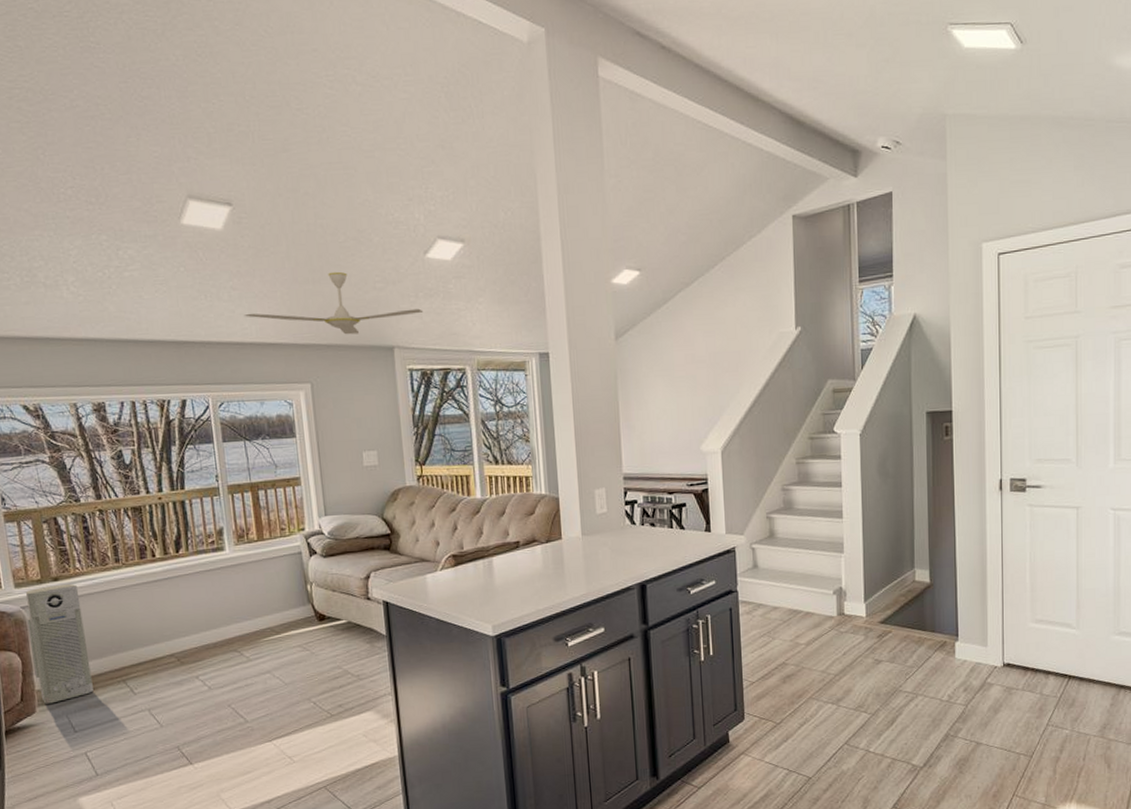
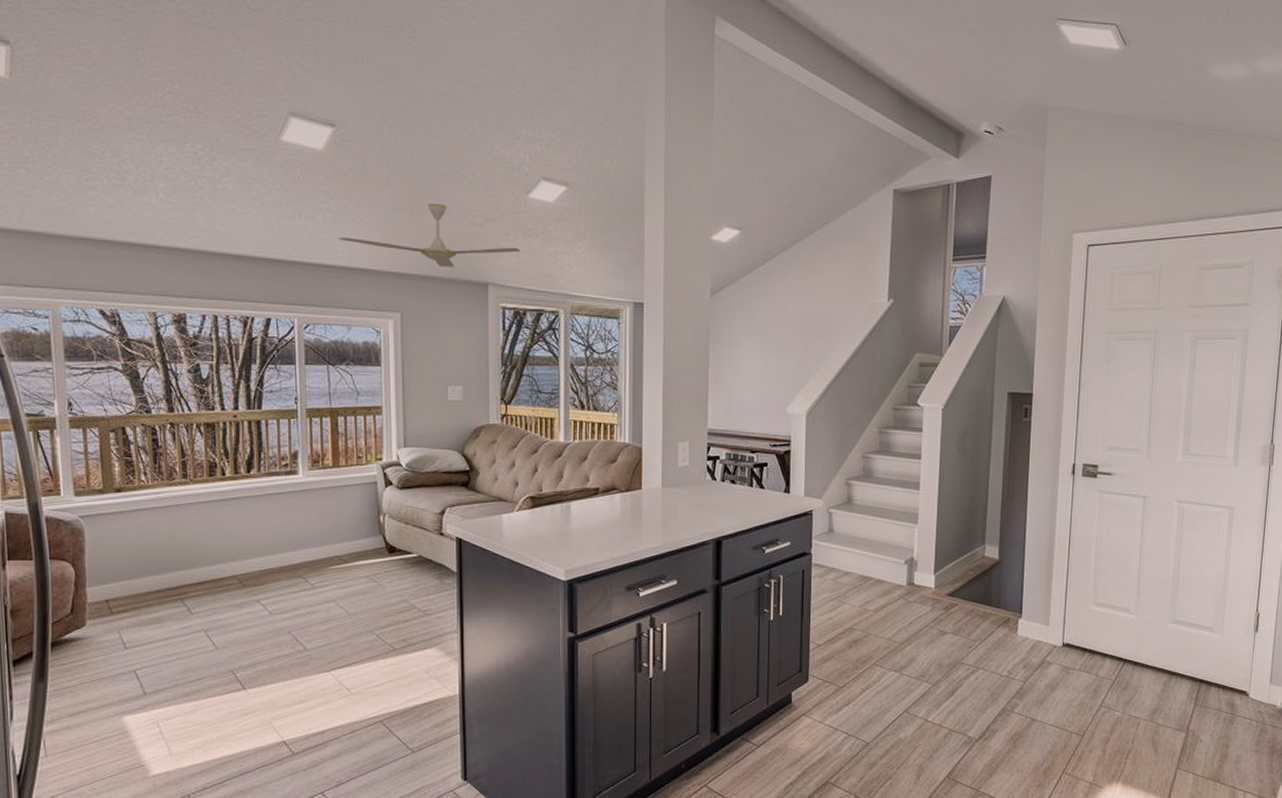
air purifier: present [26,583,94,704] -> none [85,495,149,618]

